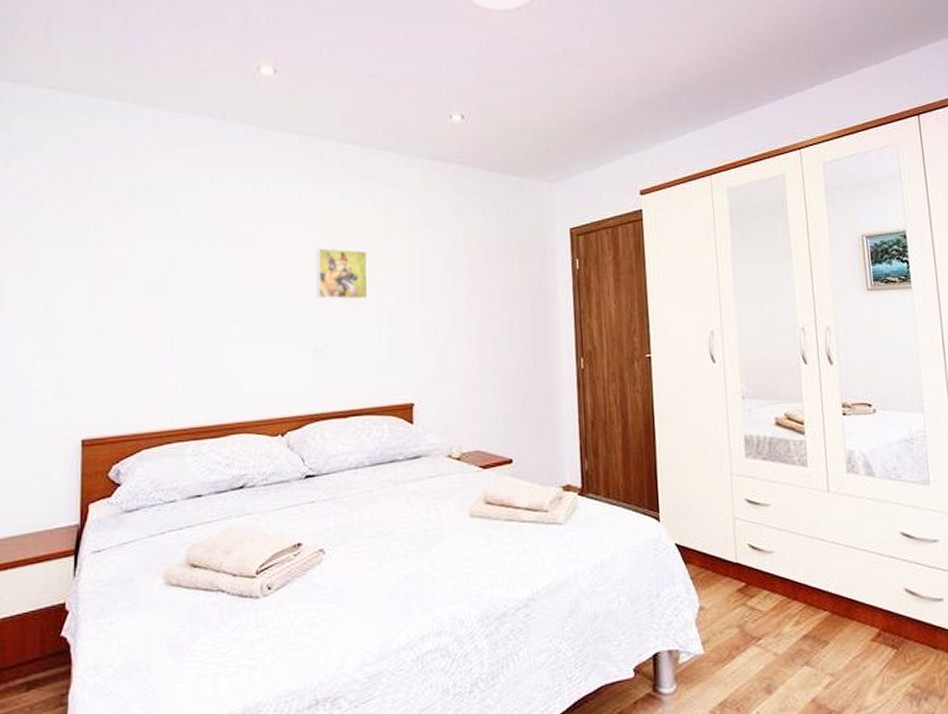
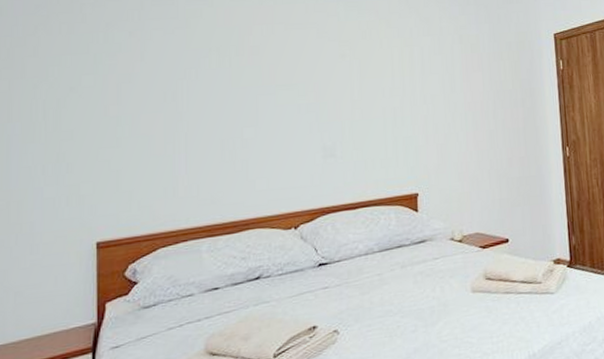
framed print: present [316,247,368,300] -> none [323,55,373,102]

